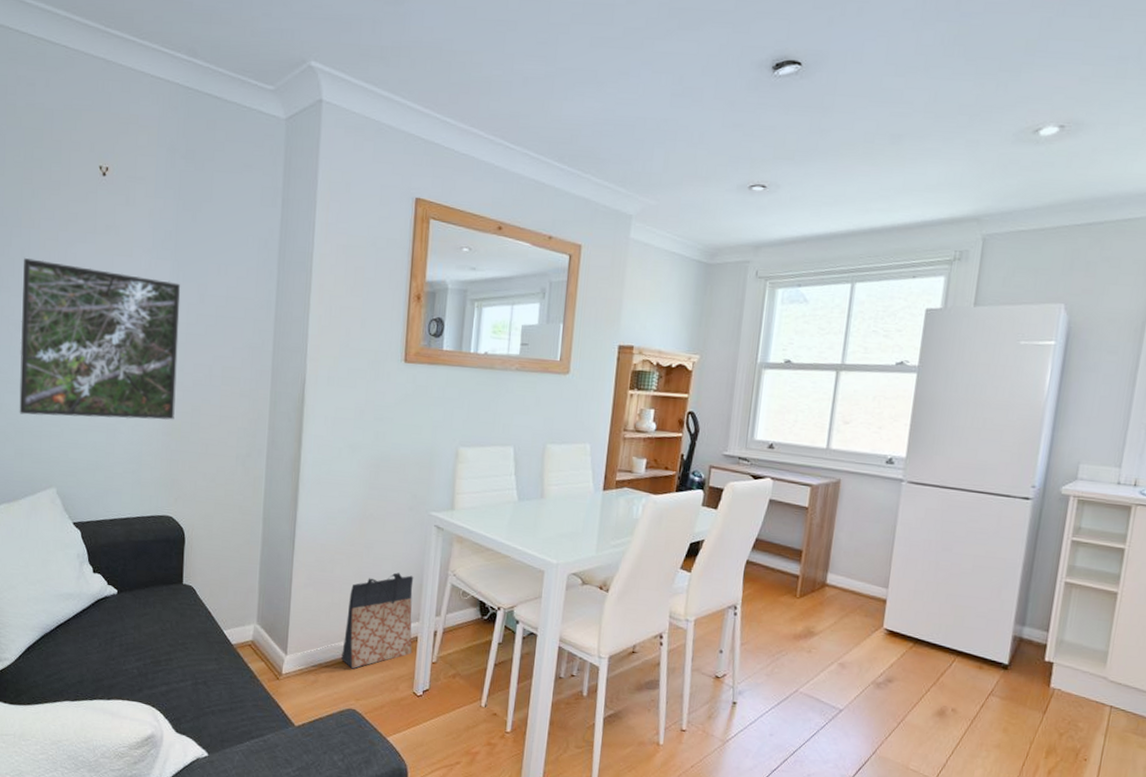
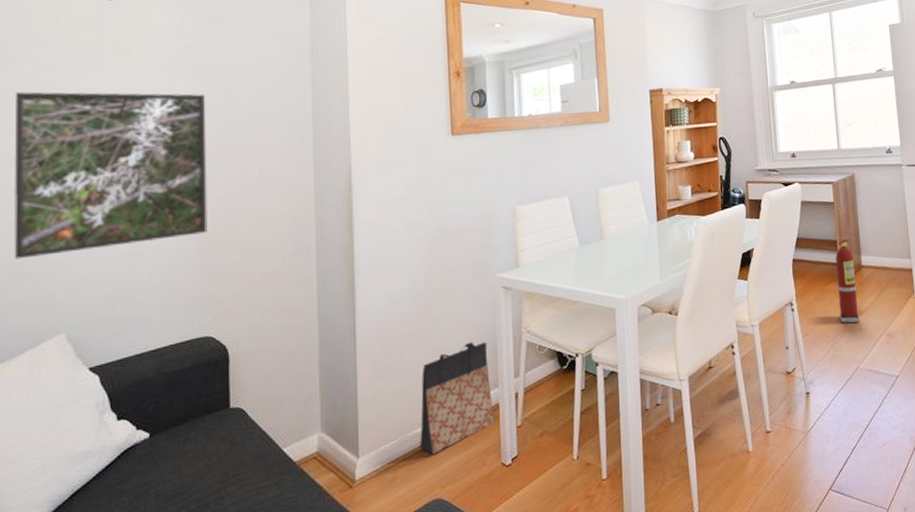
fire extinguisher: none [787,550,822,644] -> present [835,238,860,323]

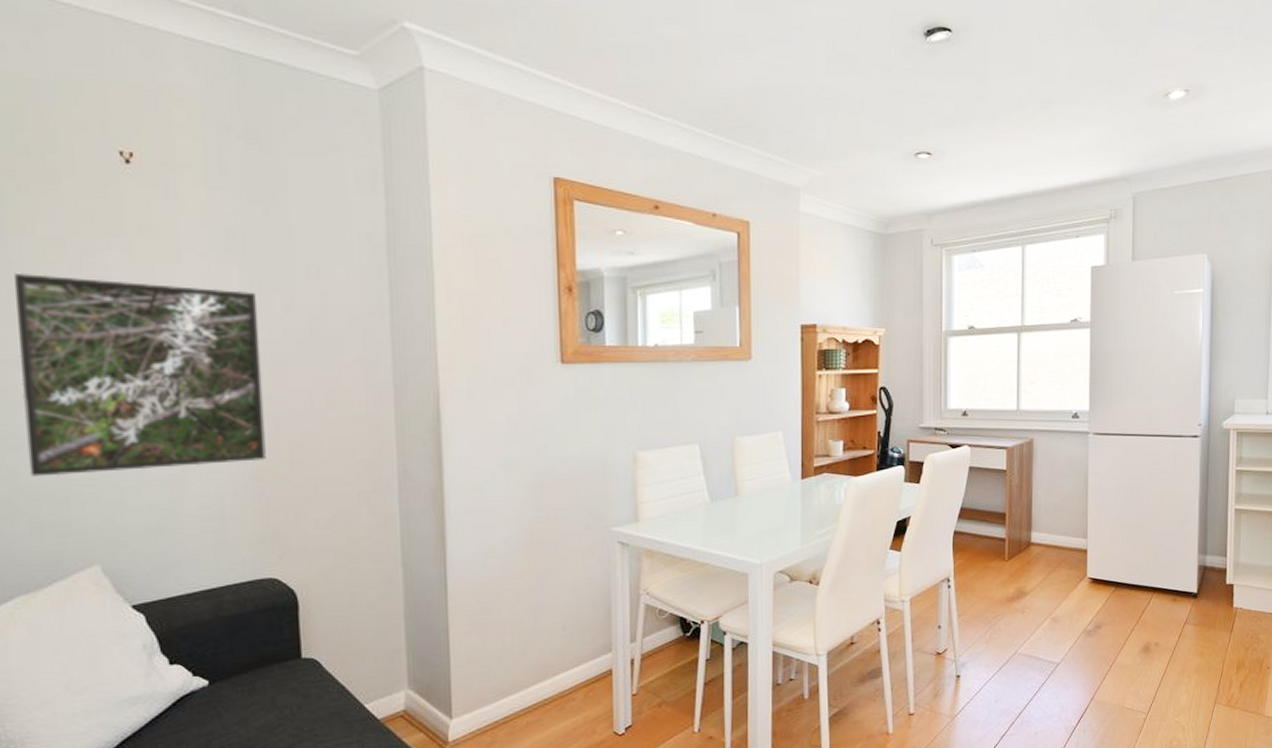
bag: present [420,342,495,455] -> none [522,601,607,720]
fire extinguisher: present [835,238,860,323] -> none [1001,511,1024,605]

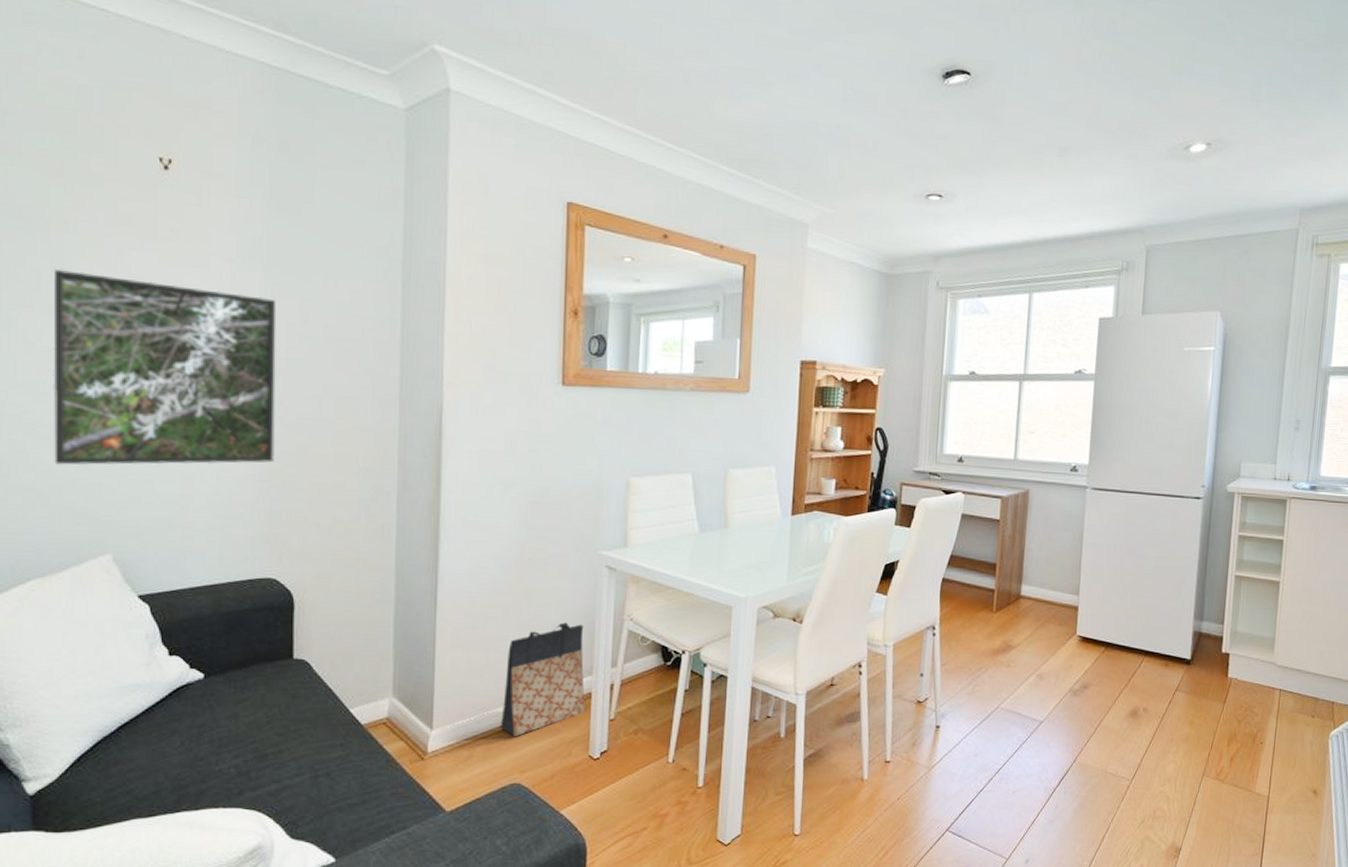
bag: none [522,601,607,720] -> present [501,622,585,738]

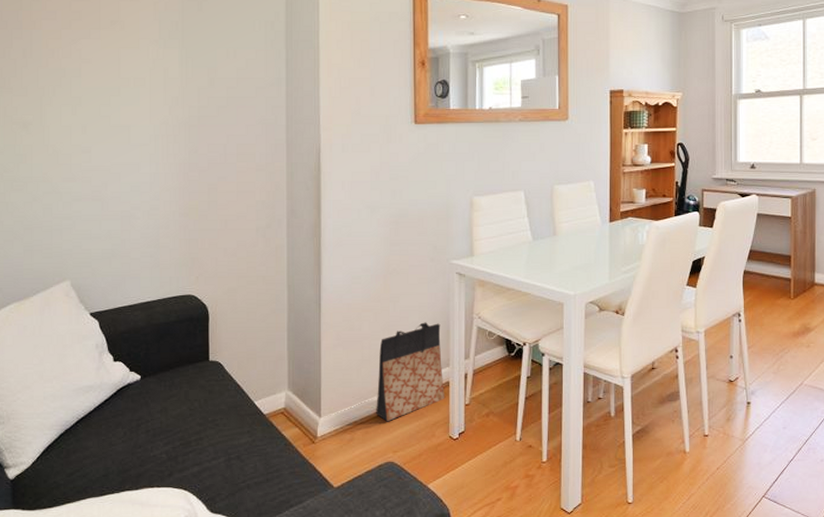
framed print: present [53,270,277,465] -> none [25,58,191,211]

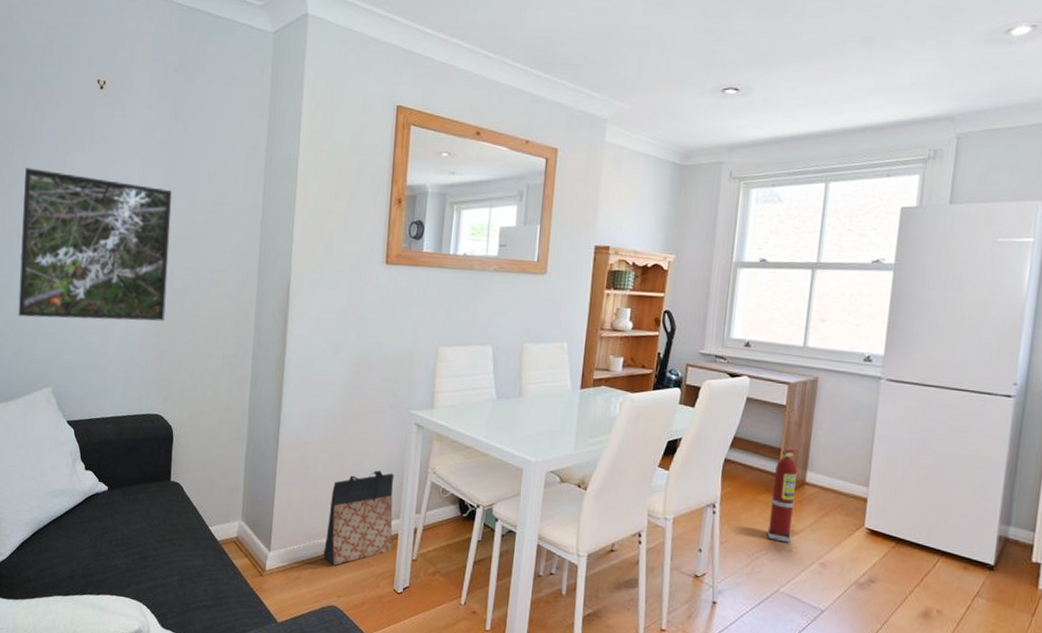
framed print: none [25,58,191,211] -> present [18,168,173,321]
fire extinguisher: none [787,254,808,339] -> present [767,448,801,543]

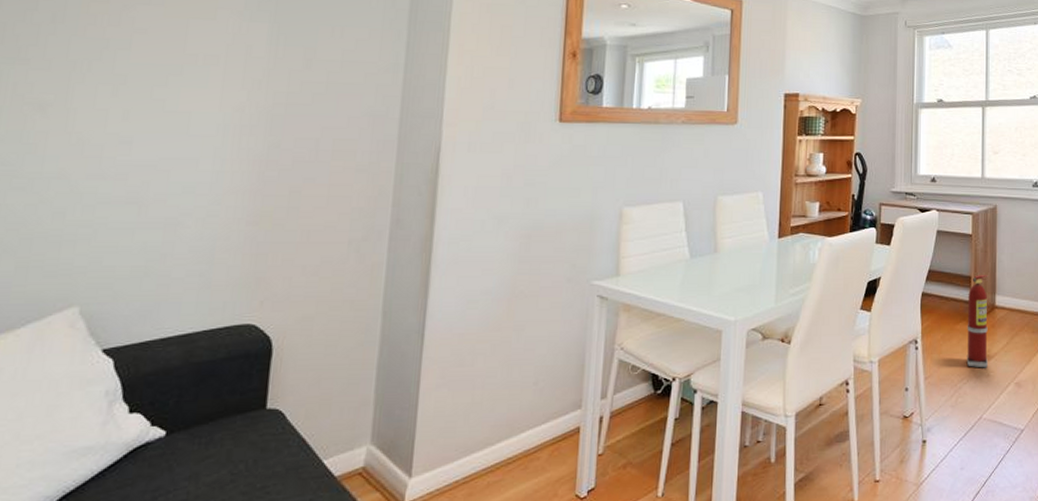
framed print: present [18,168,173,321] -> none [28,24,281,216]
bag: present [323,470,395,566] -> none [484,355,574,480]

